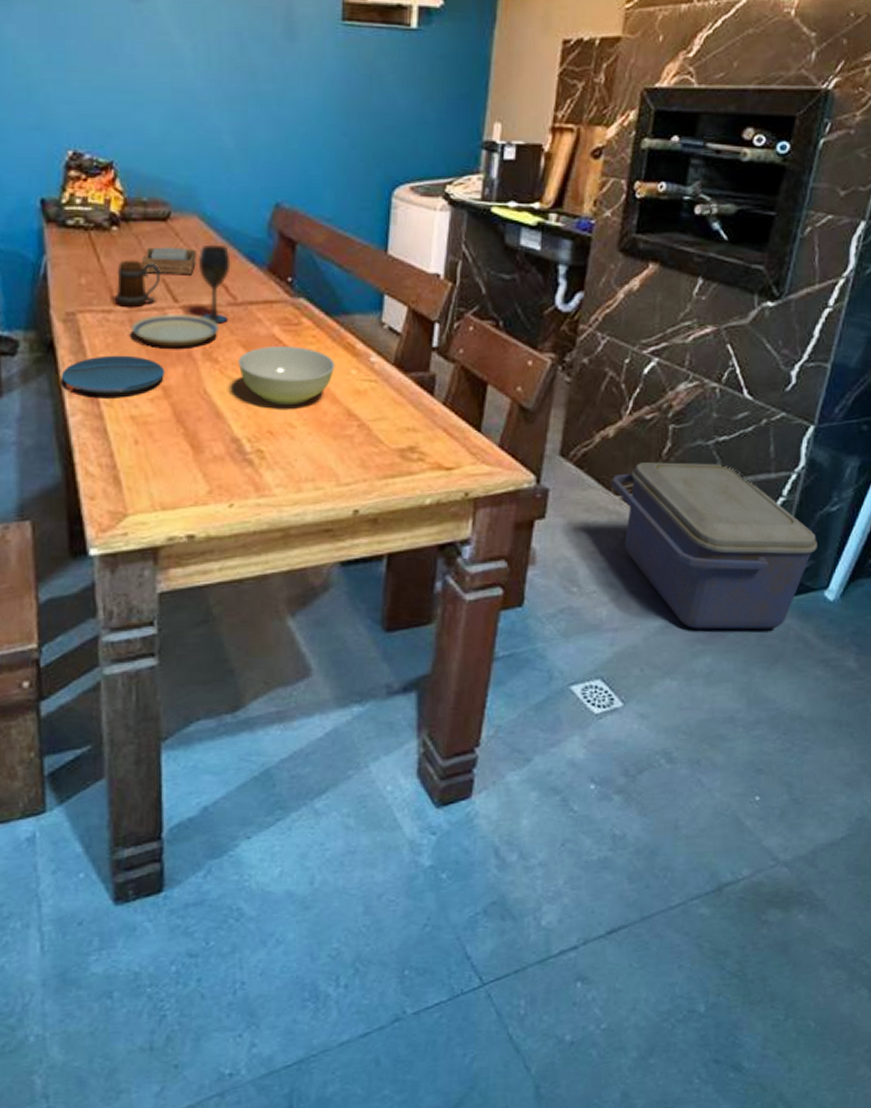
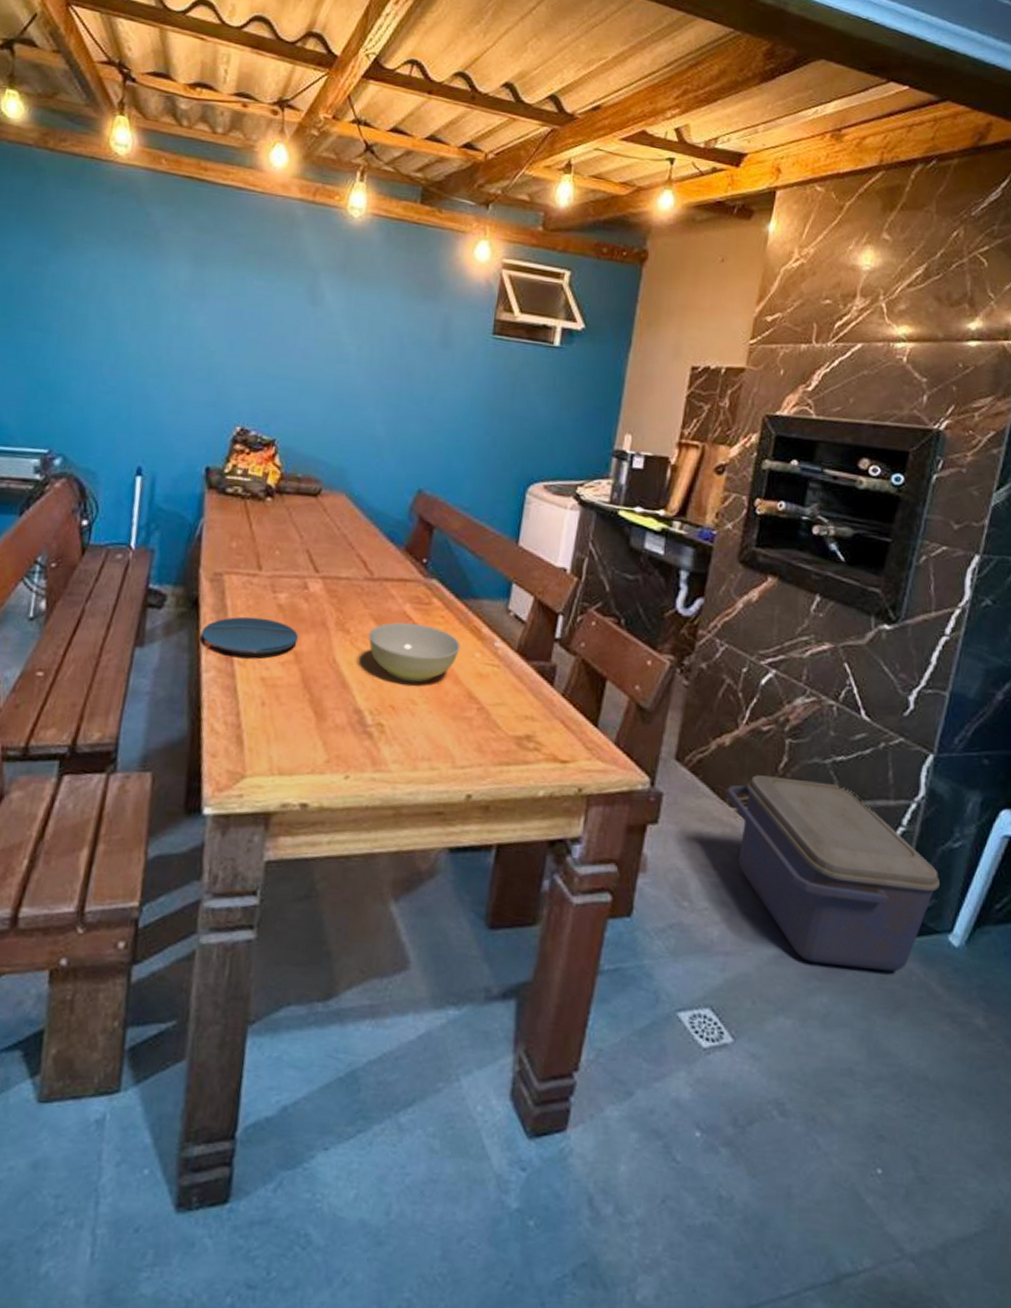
beer mug: present [115,259,160,308] -> none [261,529,306,575]
plate: present [130,313,220,347] -> none [271,581,355,615]
napkin holder: present [142,247,196,275] -> none [289,519,341,549]
wine glass: present [198,244,231,324] -> none [339,521,372,597]

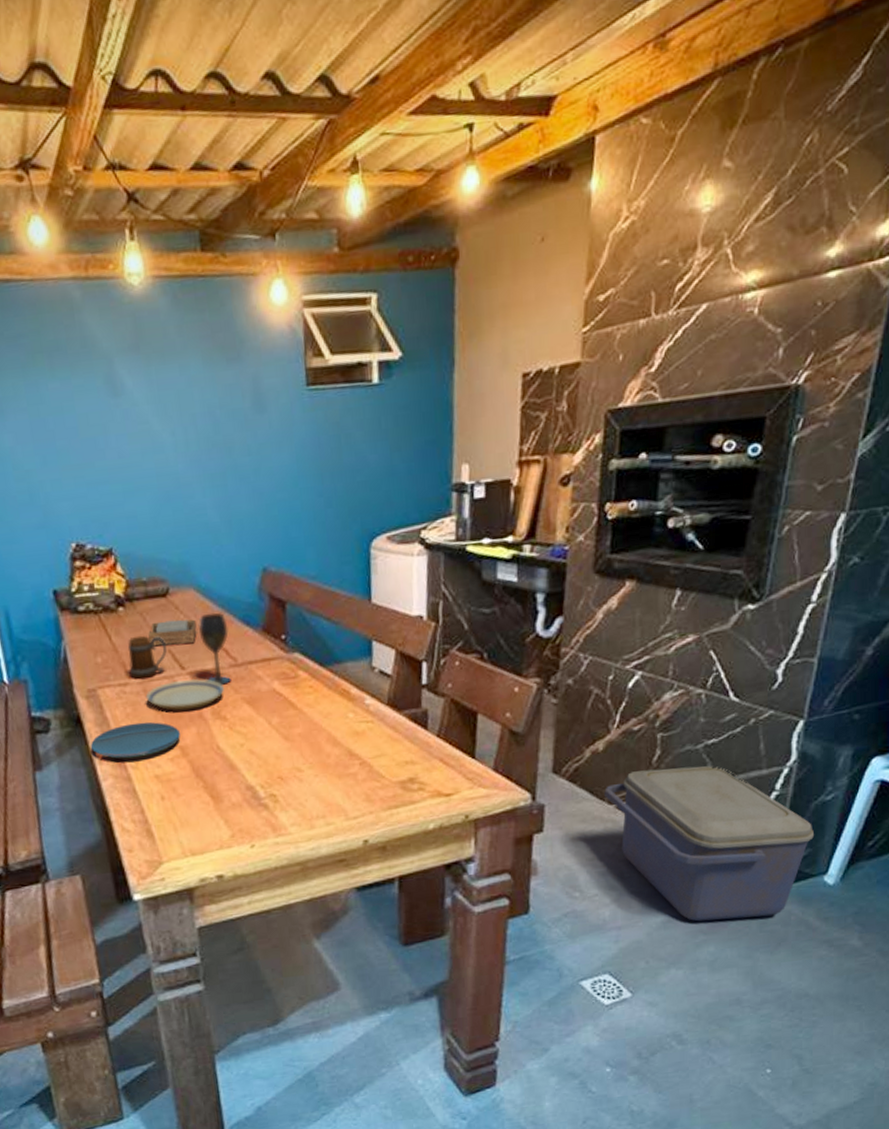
beer mug: none [261,529,306,575] -> present [127,635,167,680]
plate: none [271,581,355,615] -> present [145,678,225,711]
napkin holder: none [289,519,341,549] -> present [148,619,197,647]
wine glass: none [339,521,372,597] -> present [198,612,231,685]
bowl: present [368,622,461,683] -> none [244,697,334,753]

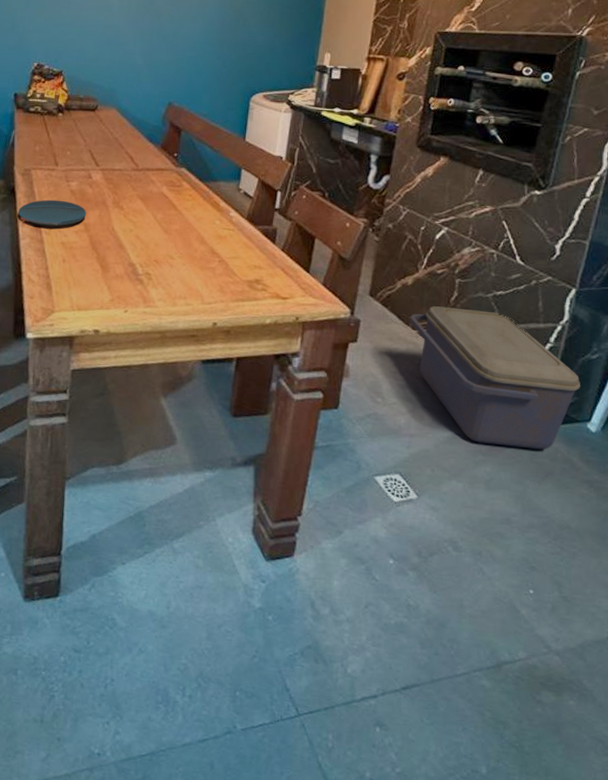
beer mug: present [127,635,167,680] -> none [57,136,88,169]
plate: present [145,678,225,711] -> none [66,173,126,197]
napkin holder: present [148,619,197,647] -> none [76,128,113,149]
wine glass: present [198,612,231,685] -> none [114,128,136,183]

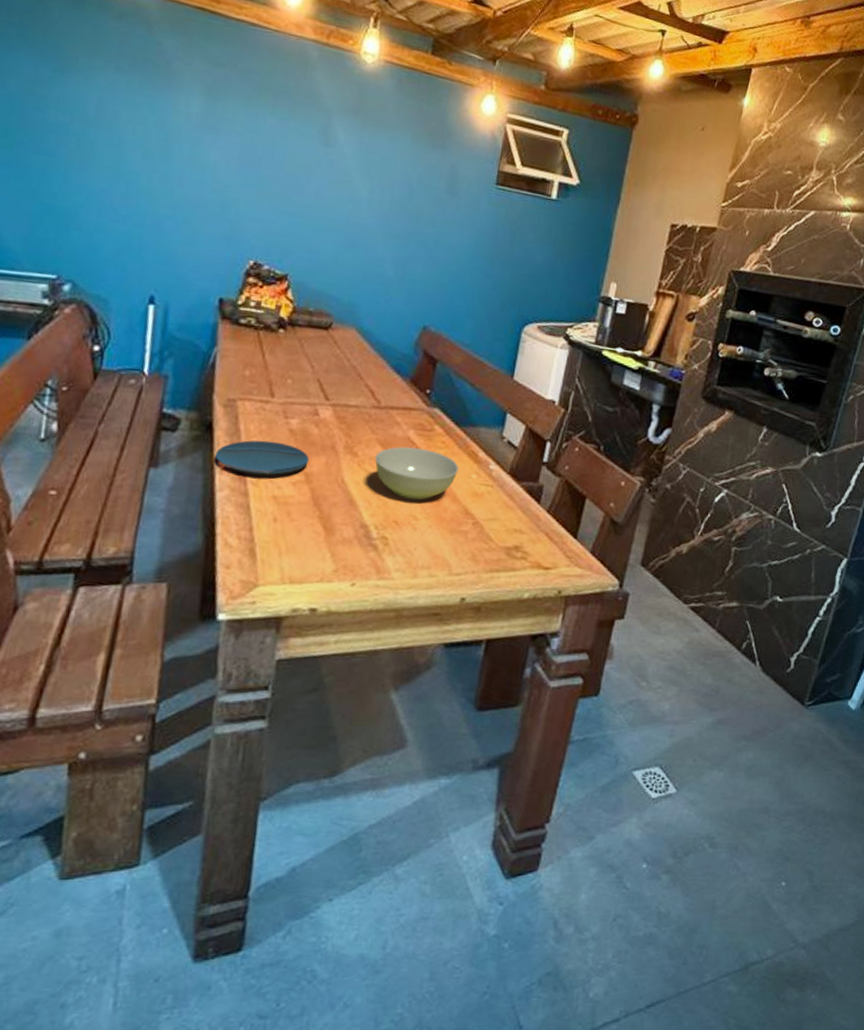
bowl: none [136,200,205,243] -> present [374,447,459,501]
cooler: present [409,306,580,450] -> none [681,577,845,731]

